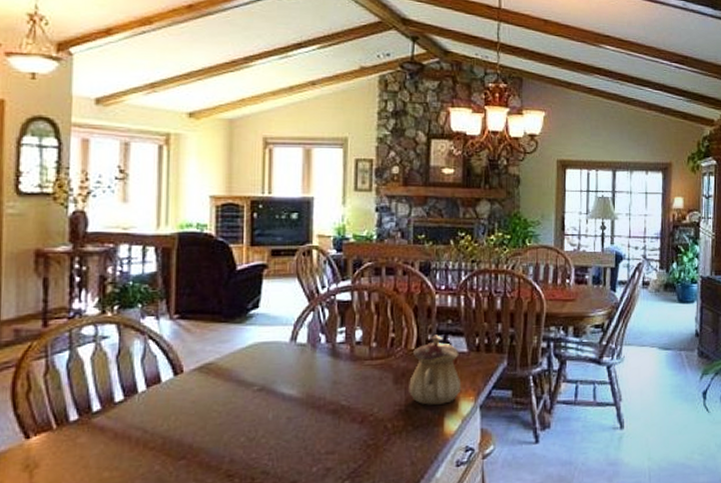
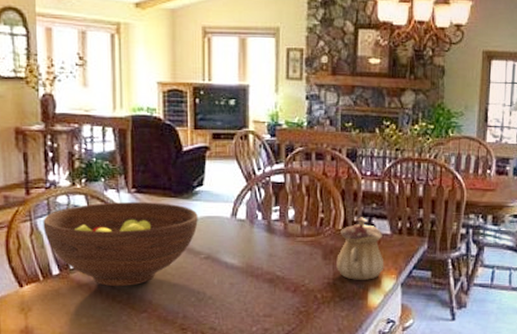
fruit bowl: none [61,329,252,431] -> present [43,202,198,287]

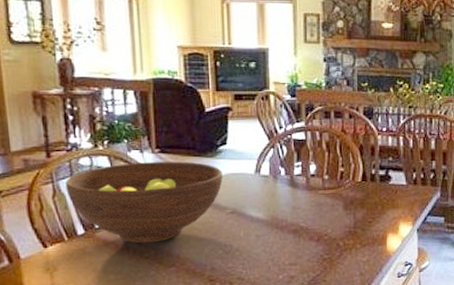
teapot: present [336,217,384,280] -> none [357,170,401,228]

